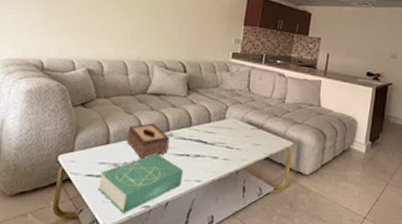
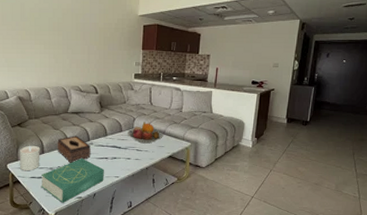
candle: none [75,132,105,167] -> present [20,145,40,171]
fruit bowl: none [217,111,261,140] -> present [128,122,163,144]

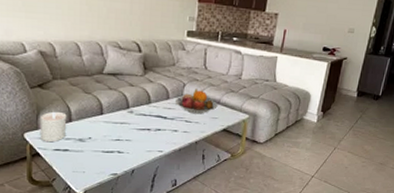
book: present [40,159,104,203] -> none [67,129,145,180]
tissue box: present [57,135,91,163] -> none [88,101,130,134]

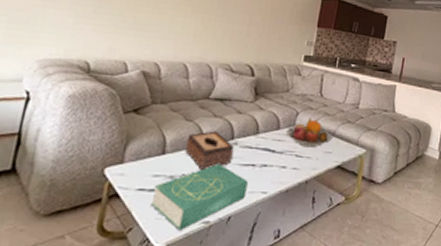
candle: present [41,111,67,143] -> none [124,141,161,180]
book: none [67,129,145,180] -> present [150,164,248,230]
tissue box: none [88,101,130,134] -> present [185,131,234,170]

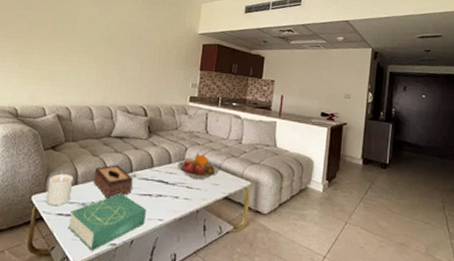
candle: none [124,141,161,180] -> present [46,173,74,206]

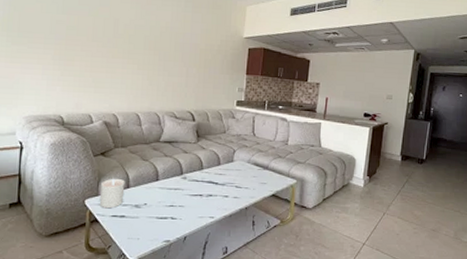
book: present [68,194,146,251] -> none [122,195,198,247]
tissue box: present [93,164,133,199] -> none [145,168,184,200]
fruit bowl: present [177,153,219,180] -> none [226,154,266,180]

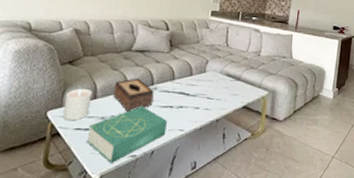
book: none [122,195,198,247] -> present [86,106,167,163]
tissue box: none [145,168,184,200] -> present [113,78,154,112]

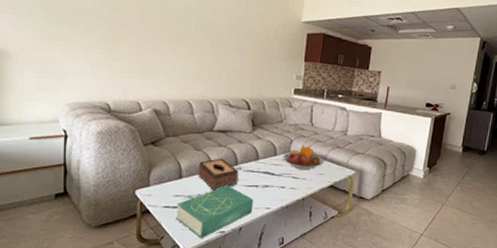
candle: present [63,88,93,121] -> none [151,168,177,200]
fruit bowl: none [198,65,238,91] -> present [283,145,324,170]

